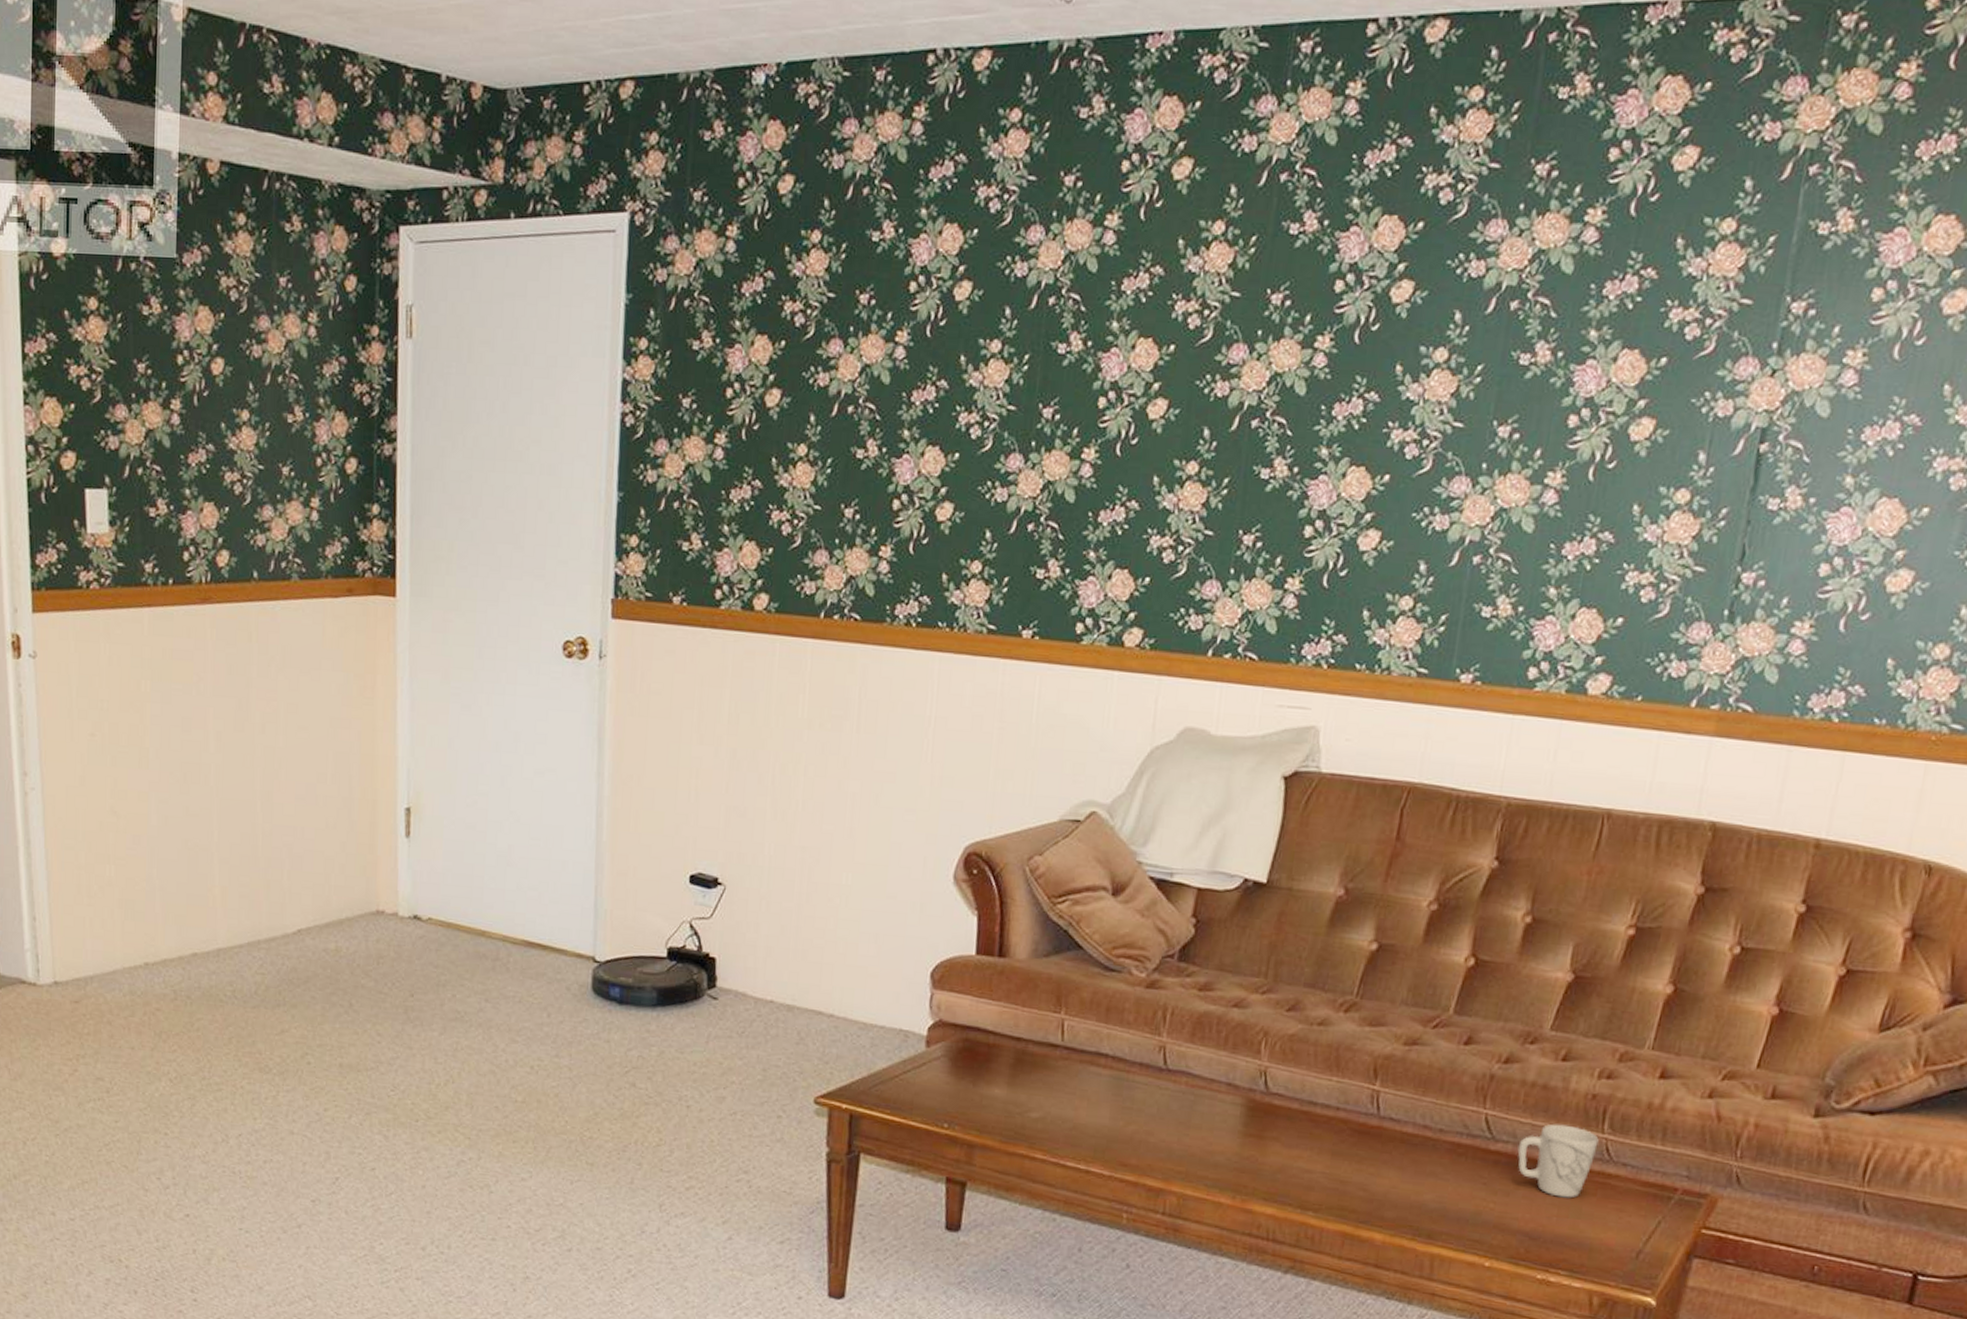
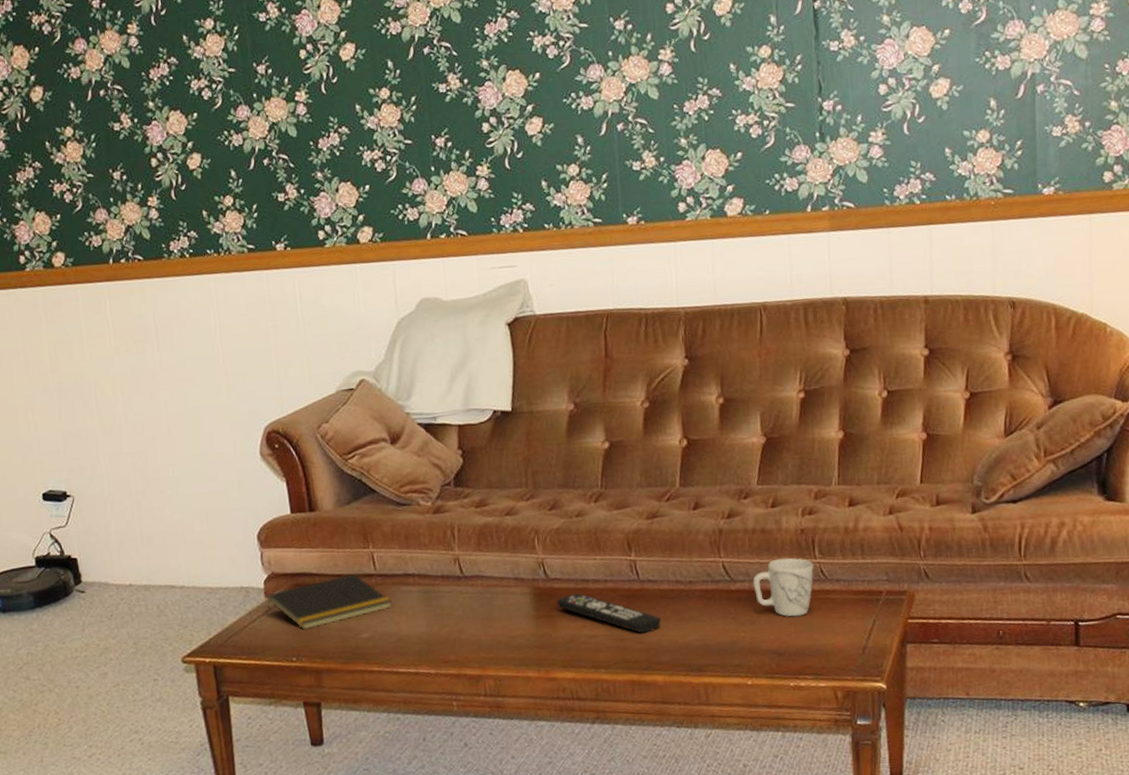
notepad: none [924,1038,1076,1095] -> present [267,573,393,631]
remote control: none [1272,1116,1395,1181] -> present [556,593,661,633]

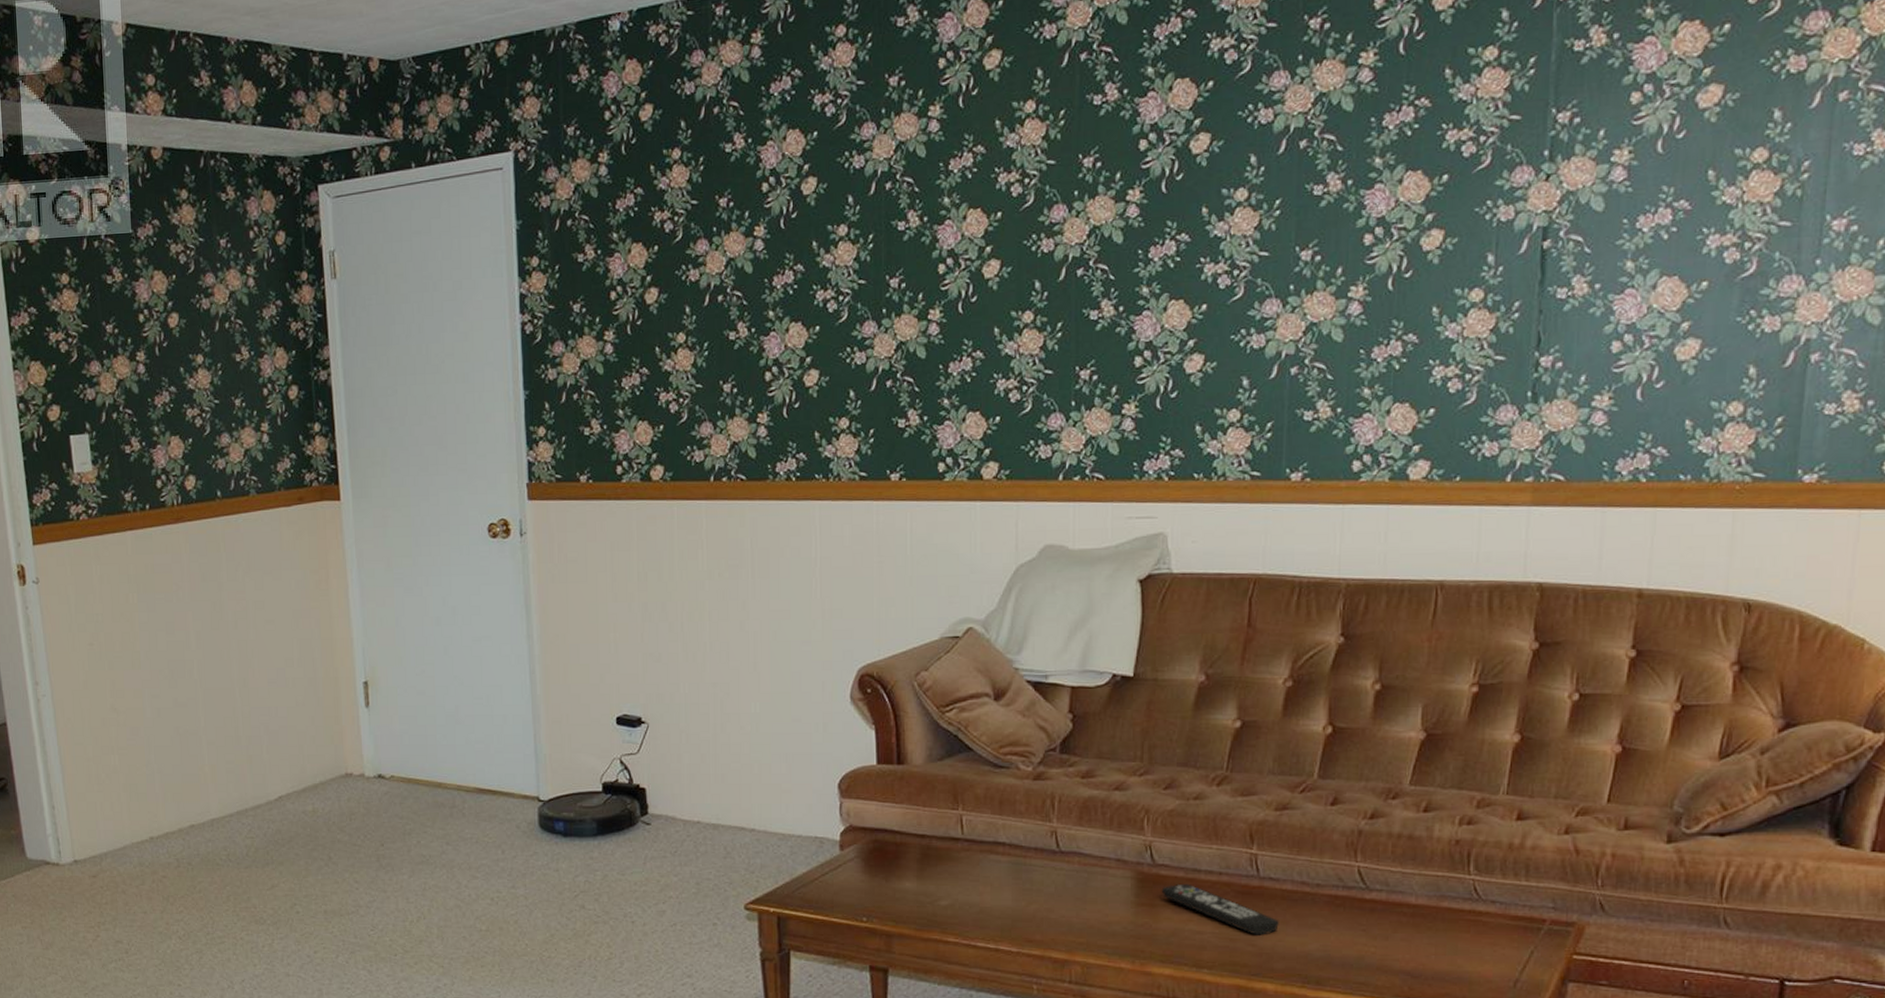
notepad: present [267,573,393,631] -> none [840,835,978,890]
mug: present [752,557,814,618] -> none [1391,870,1466,937]

